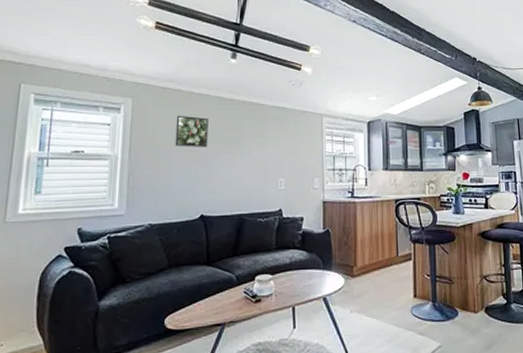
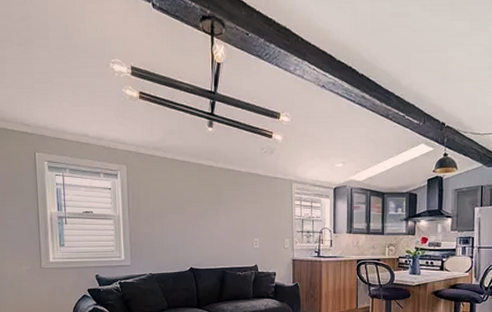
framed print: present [175,115,208,148] -> none [164,181,192,211]

